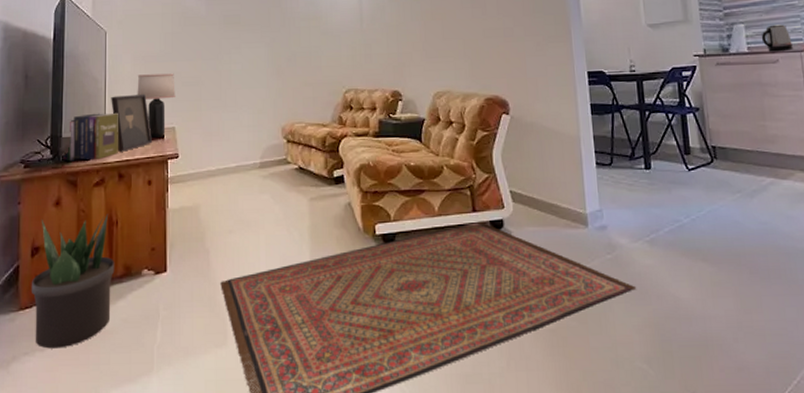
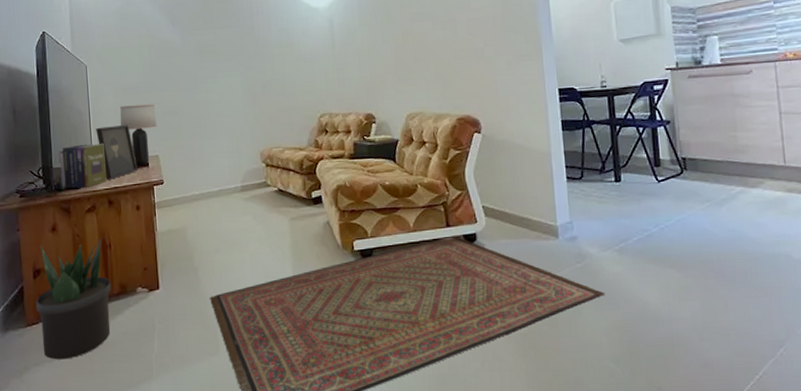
kettle: present [761,24,793,52] -> none [735,34,767,63]

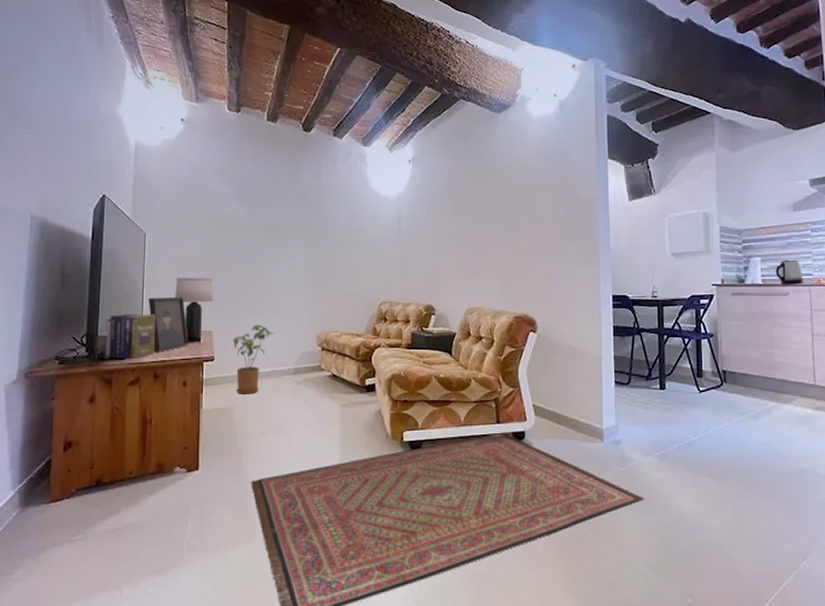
planter: present [36,237,111,360] -> none [63,412,148,540]
house plant: none [180,145,219,215] -> present [233,324,275,394]
kettle: none [735,34,767,63] -> present [775,259,803,285]

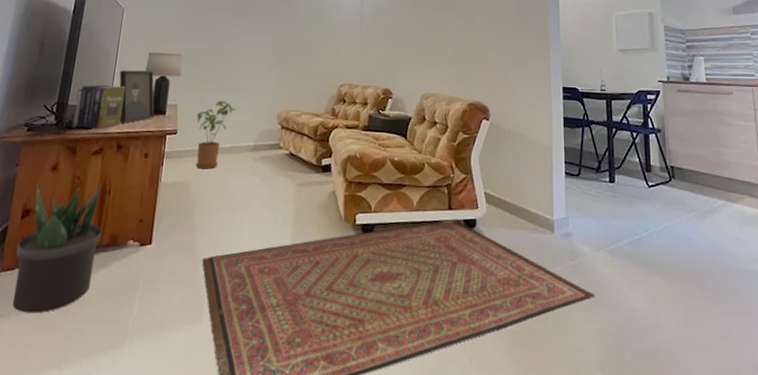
planter: none [63,412,148,540] -> present [12,182,103,314]
kettle: present [775,259,803,285] -> none [718,60,746,85]

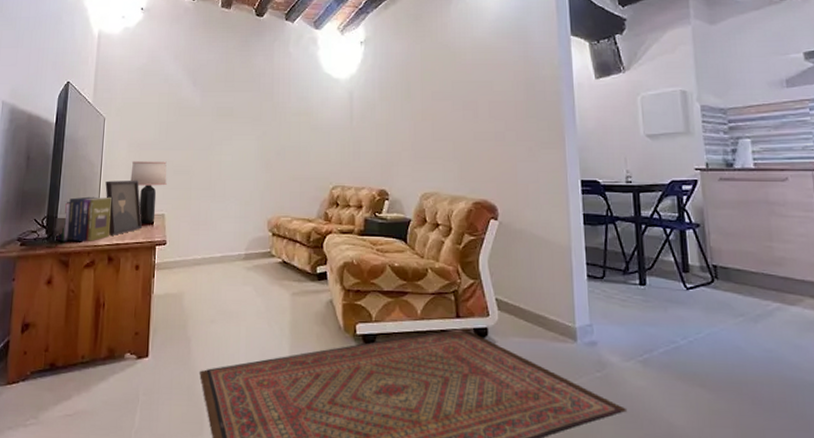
planter: present [12,182,103,314] -> none [19,295,100,426]
house plant: present [195,100,237,169] -> none [185,208,226,280]

